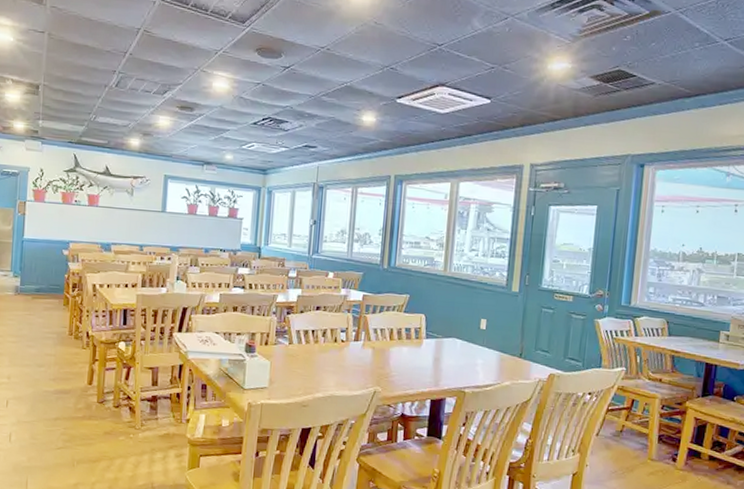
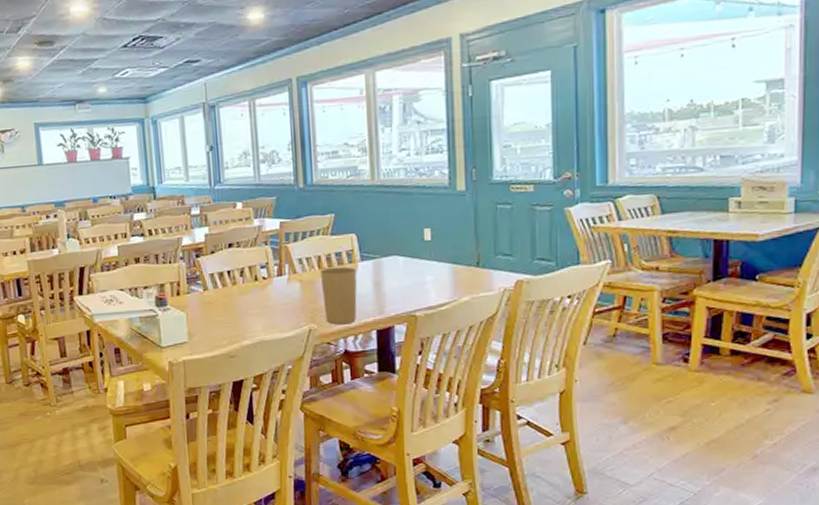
cup: none [389,339,422,392] -> present [320,266,357,325]

